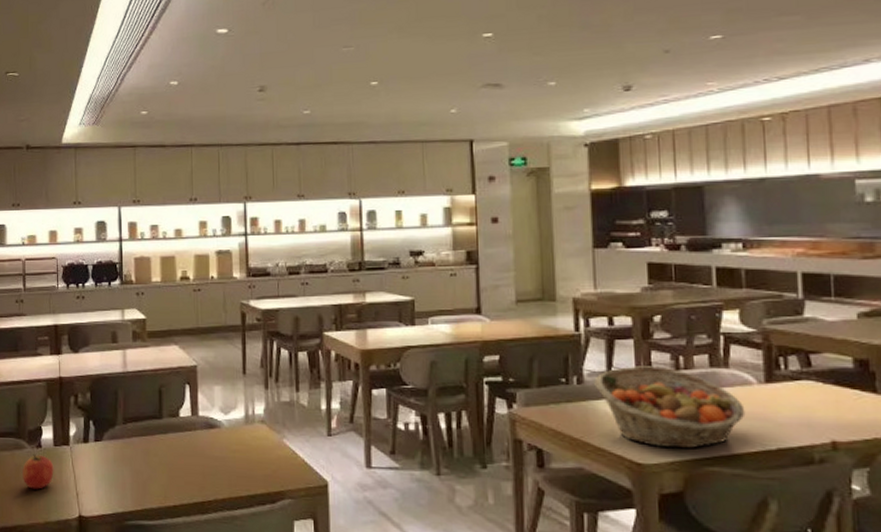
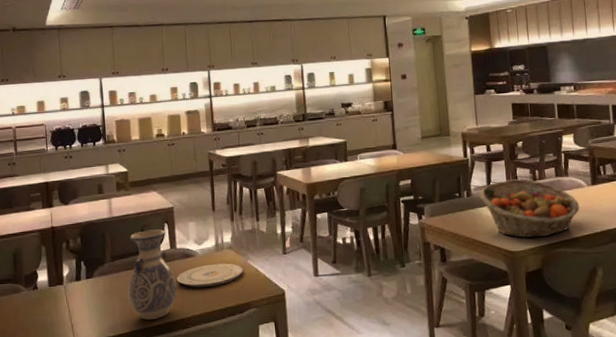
apple: present [22,454,54,489] -> none [20,295,50,326]
vase: none [141,389,198,499] -> present [128,228,178,321]
plate: none [198,439,277,467] -> present [177,263,243,288]

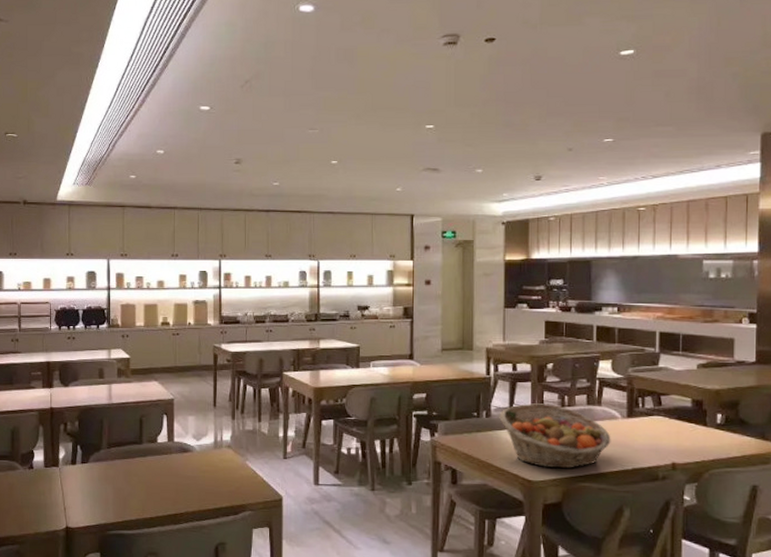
vase: present [128,228,178,321] -> none [122,419,172,512]
plate: present [177,263,243,288] -> none [172,461,241,484]

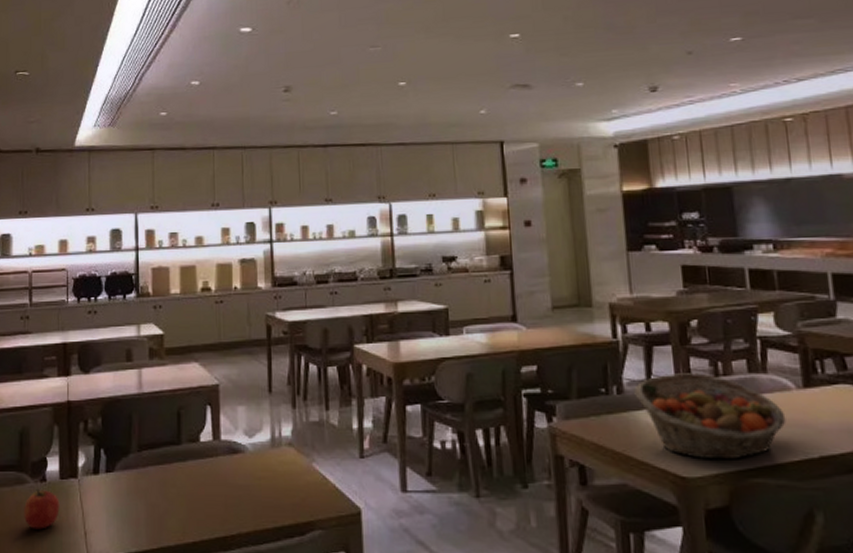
apple: none [15,475,44,505] -> present [24,489,60,530]

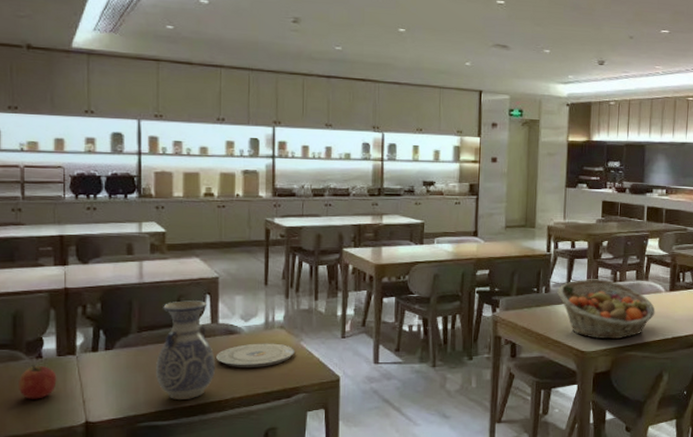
vase: none [157,411,220,535] -> present [156,299,216,401]
plate: none [220,464,306,495] -> present [216,343,294,367]

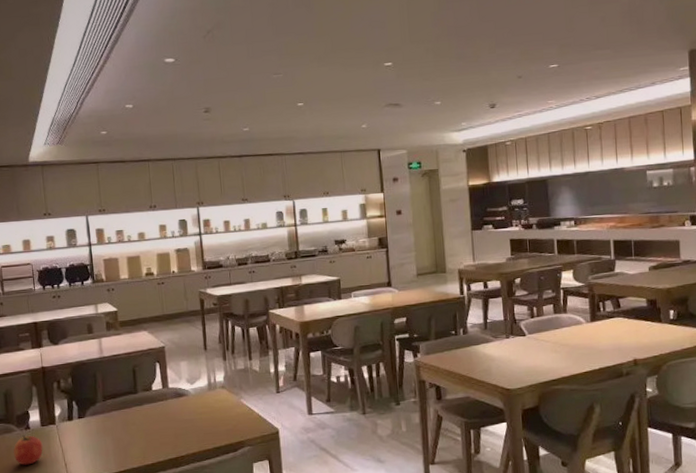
vase: present [156,299,216,401] -> none [120,368,171,459]
plate: present [216,343,294,367] -> none [170,402,236,427]
fruit basket: present [557,279,655,340] -> none [475,316,578,376]

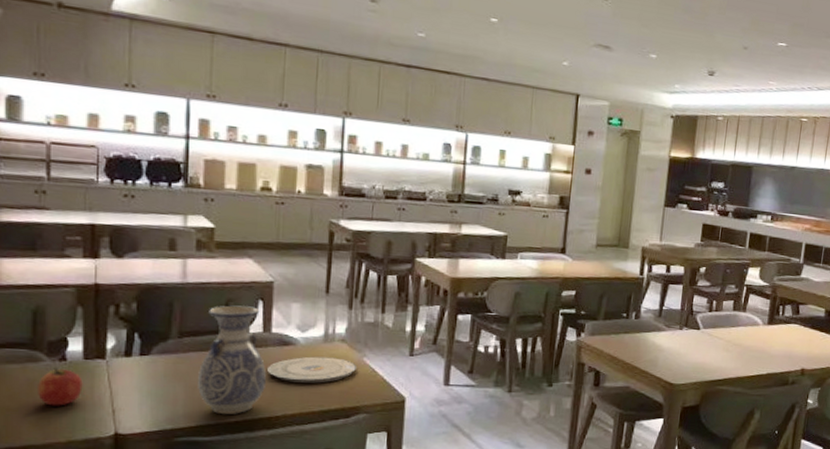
vase: none [120,368,171,459] -> present [198,304,267,415]
plate: none [170,402,236,427] -> present [267,356,356,383]

